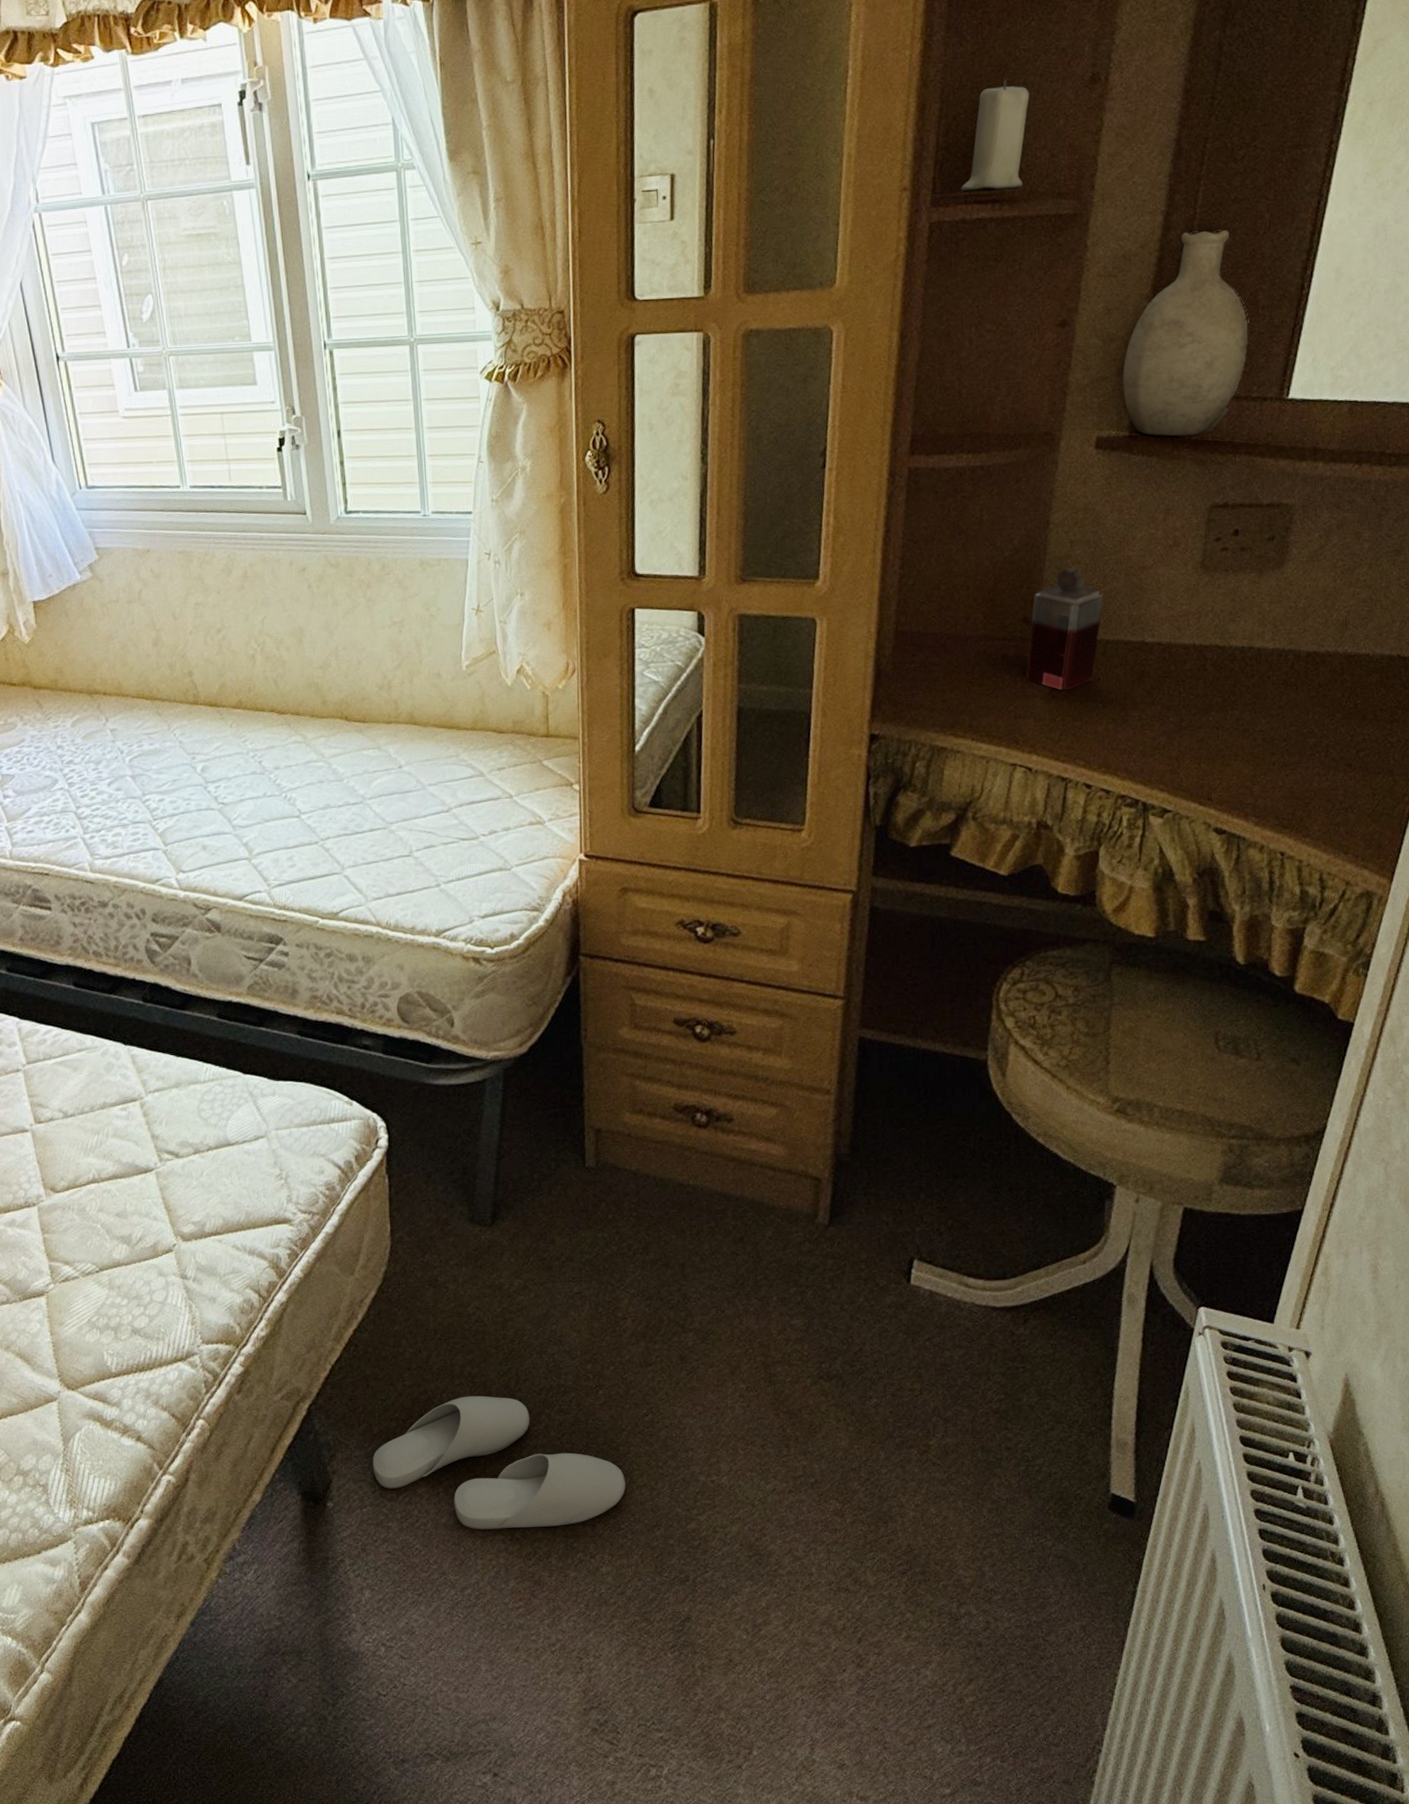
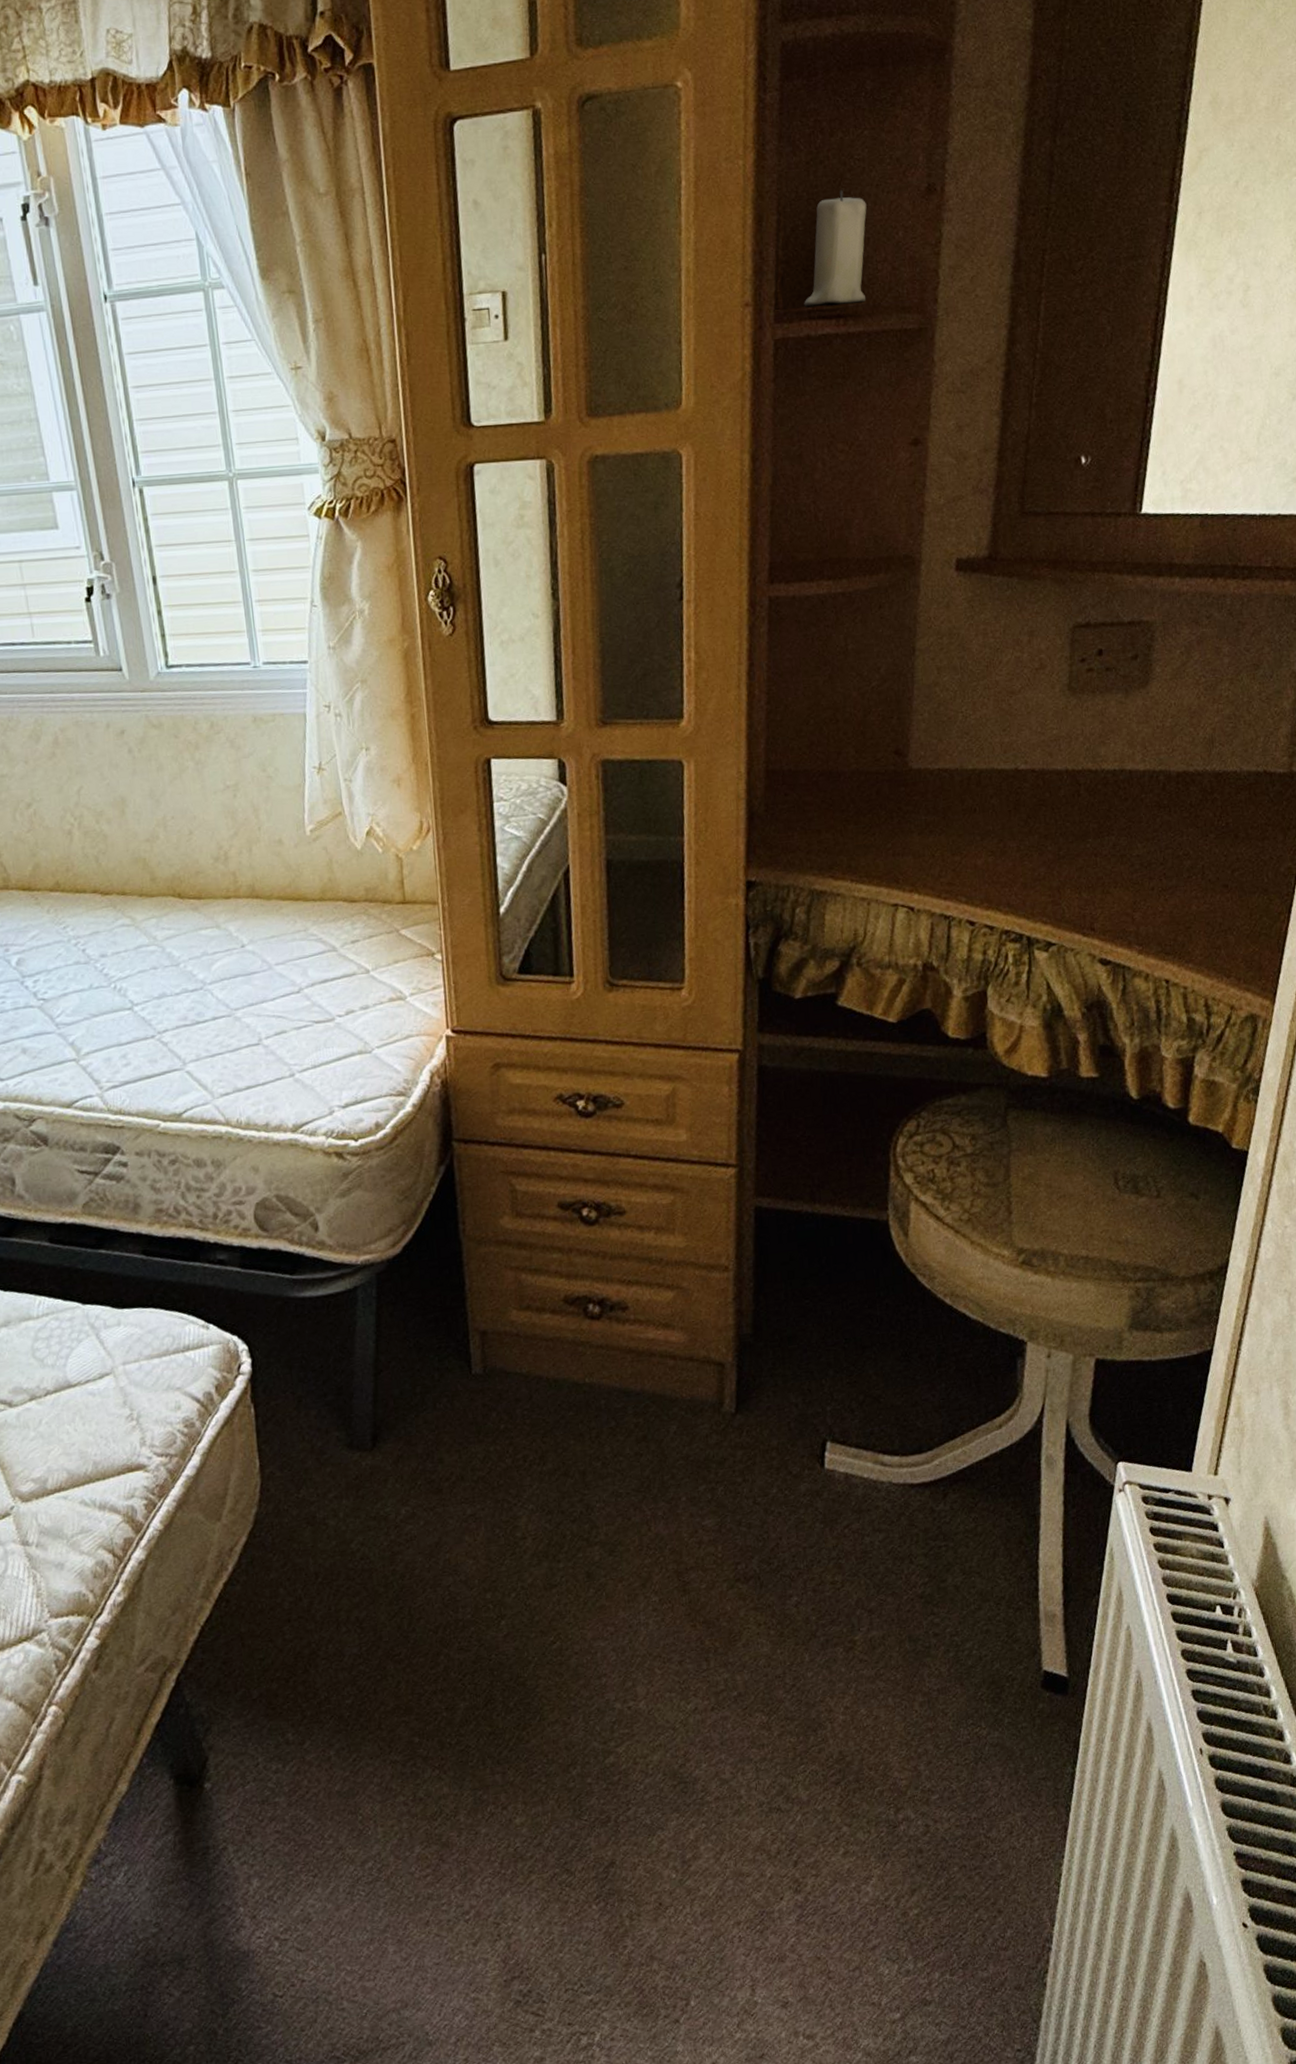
slippers: present [372,1395,625,1530] -> none [253,1640,536,1794]
perfume bottle: present [1025,567,1103,691] -> none [901,694,974,824]
decorative vase: present [1123,229,1249,437] -> none [978,342,1099,556]

